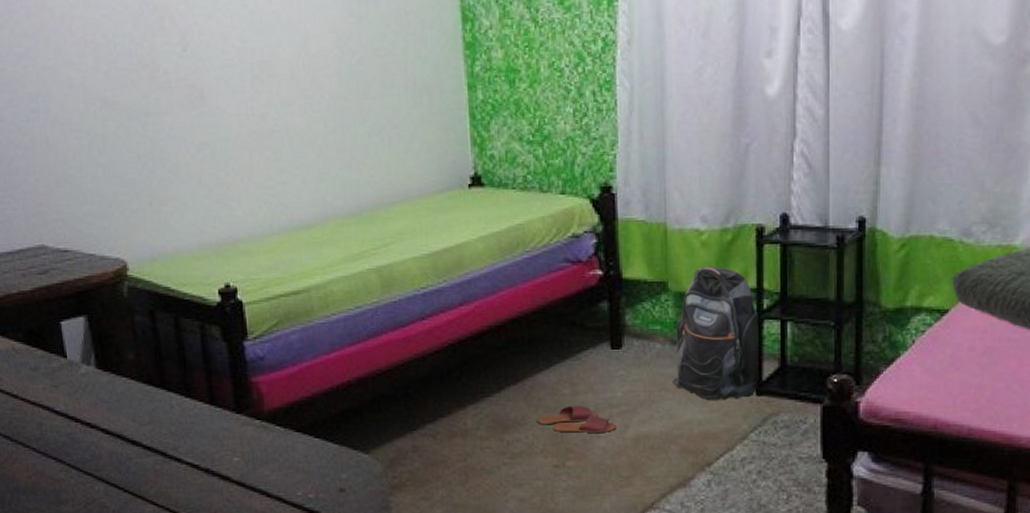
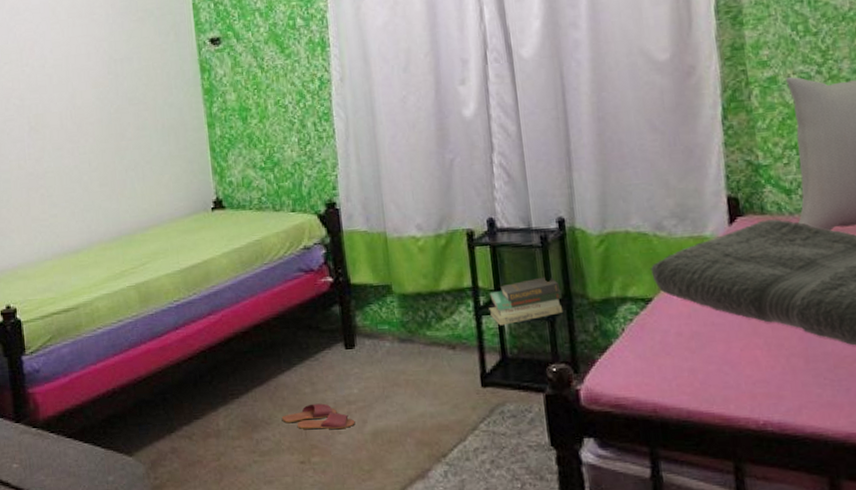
backpack: present [672,266,761,401] -> none [402,268,485,394]
books: none [772,281,854,332] -> present [488,276,564,326]

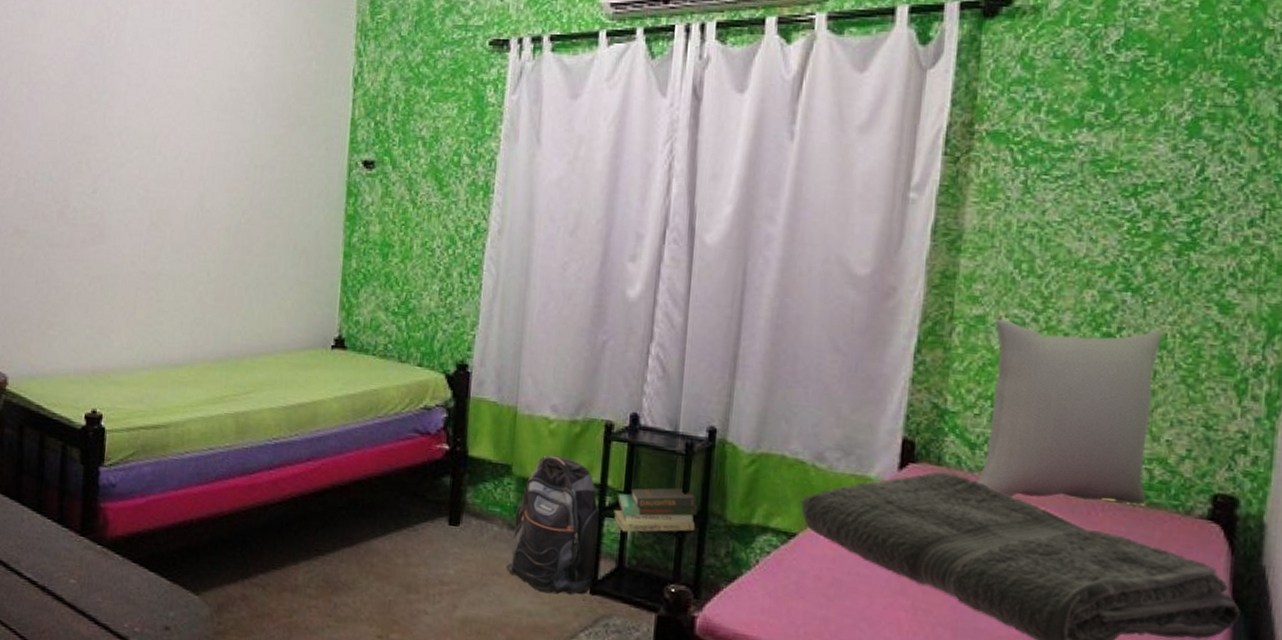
slippers: present [281,403,355,429] -> none [366,576,445,610]
backpack: none [402,268,485,394] -> present [506,455,600,595]

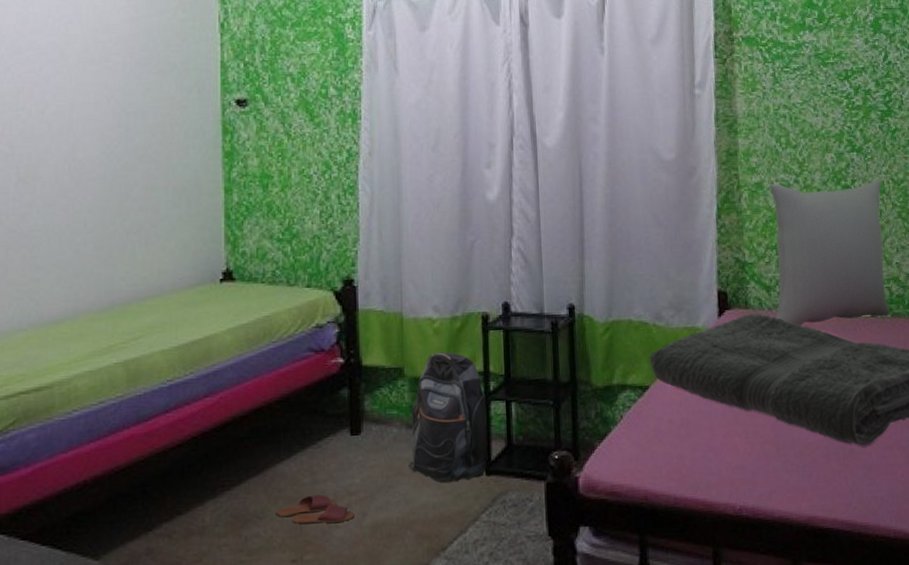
slippers: none [366,576,445,610] -> present [275,494,355,524]
books: present [614,488,698,533] -> none [498,363,569,412]

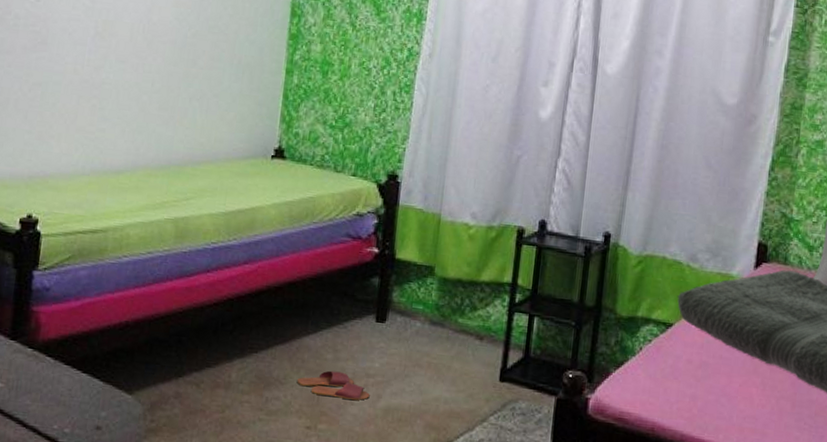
backpack: present [408,352,490,483] -> none [426,257,511,383]

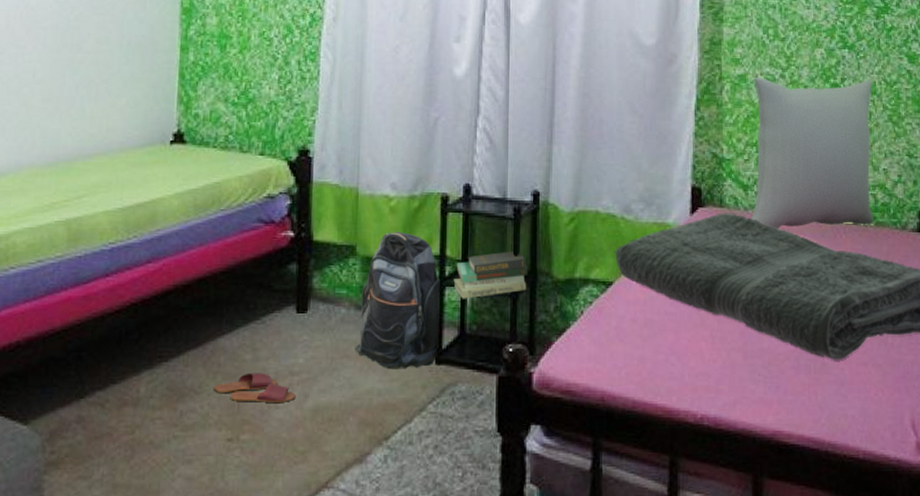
backpack: none [426,257,511,383] -> present [354,232,442,370]
books: none [522,285,594,326] -> present [453,251,529,299]

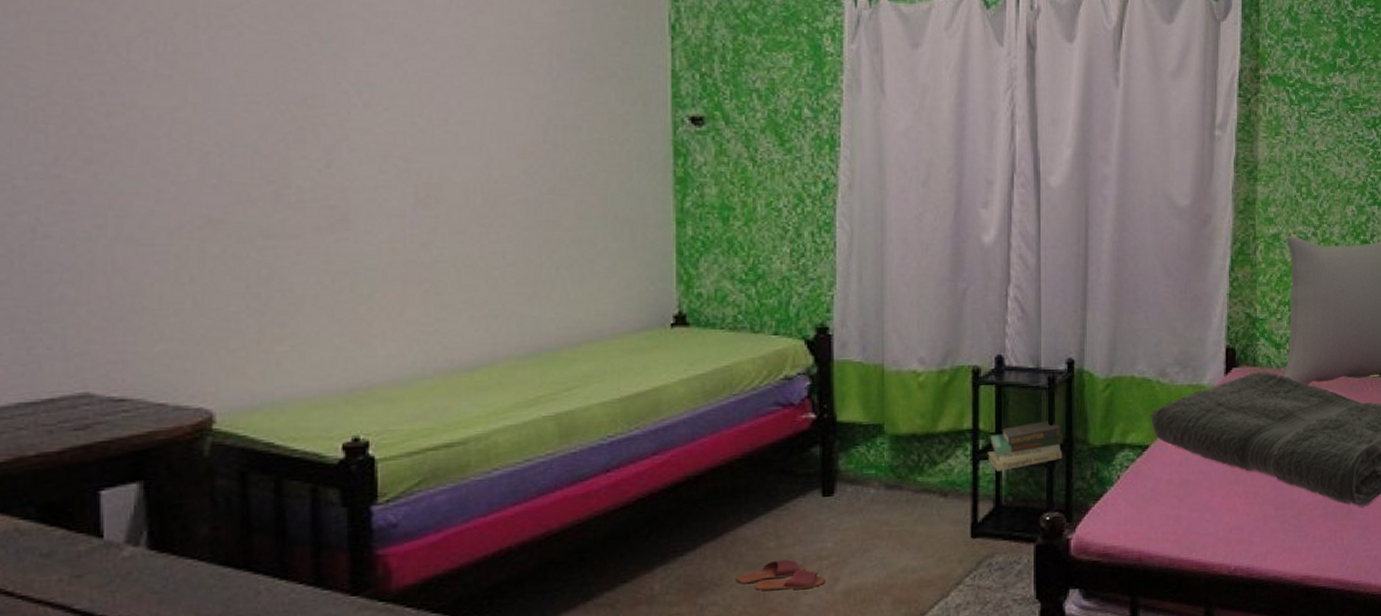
backpack: present [354,232,442,370] -> none [886,408,977,547]

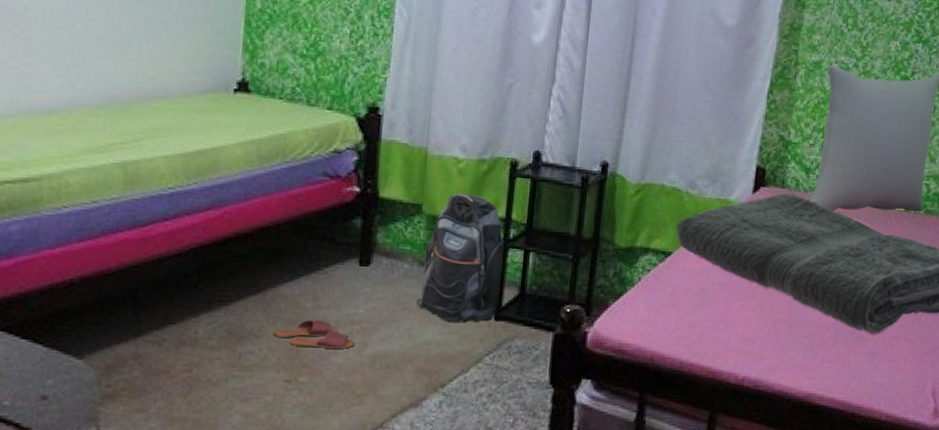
backpack: none [886,408,977,547] -> present [415,193,505,323]
books: present [987,420,1064,472] -> none [517,218,591,261]

